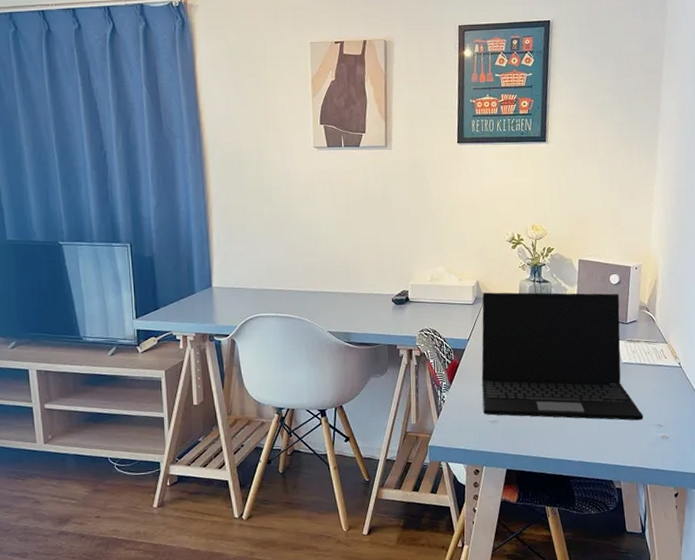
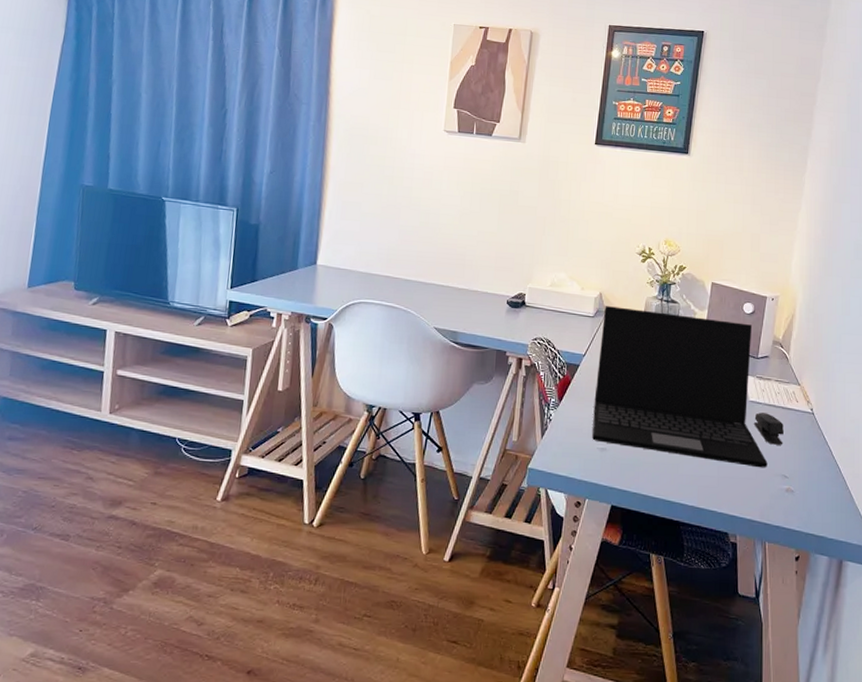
stapler: none [628,371,656,399] -> present [754,412,784,445]

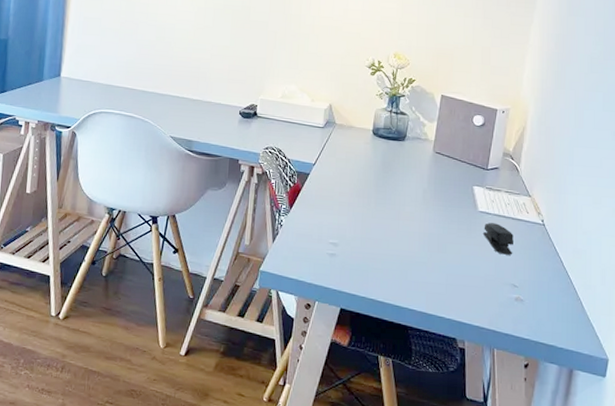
laptop: present [592,306,768,468] -> none [322,117,497,277]

